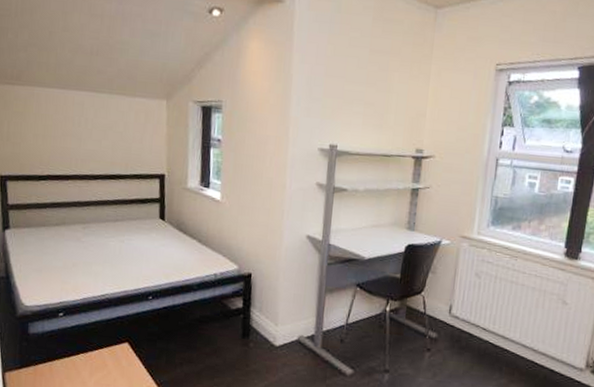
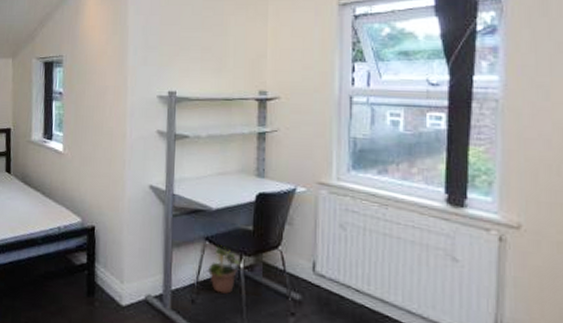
potted plant: none [356,291,387,335] -> present [207,245,240,295]

